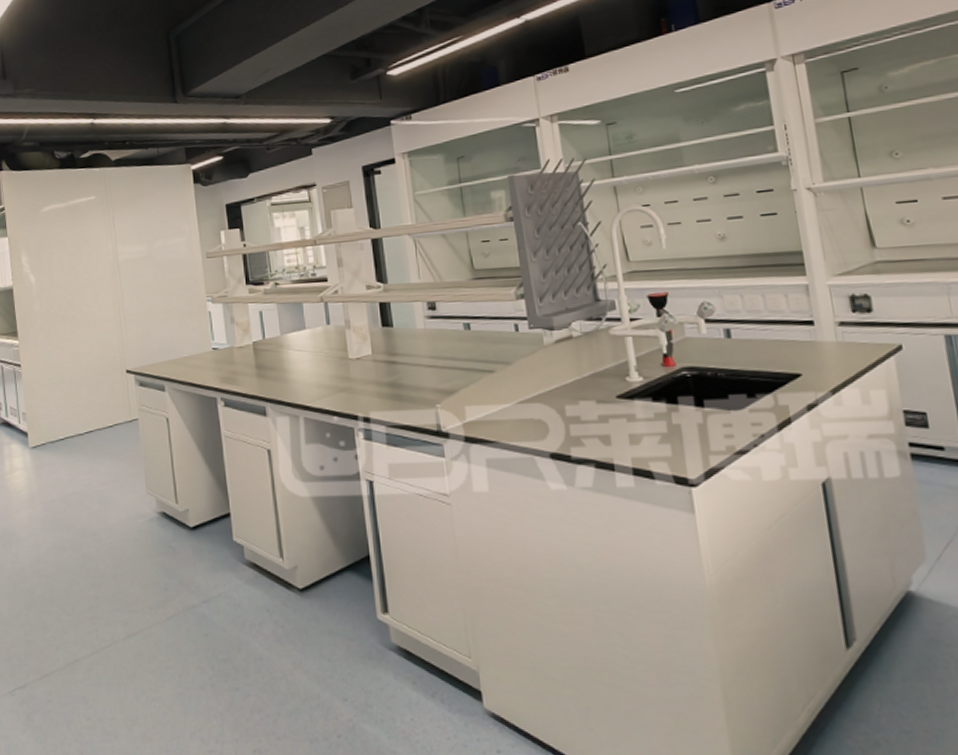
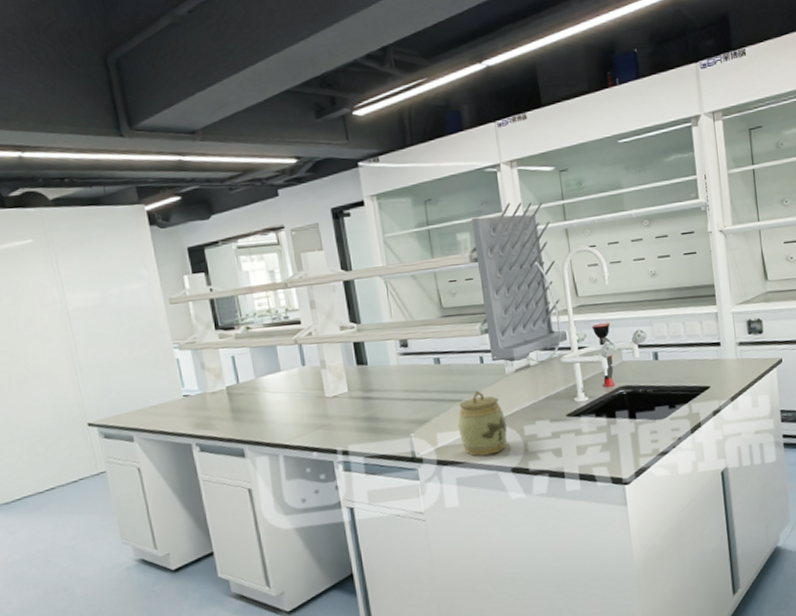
jar: none [488,361,545,436] -> present [457,390,507,457]

